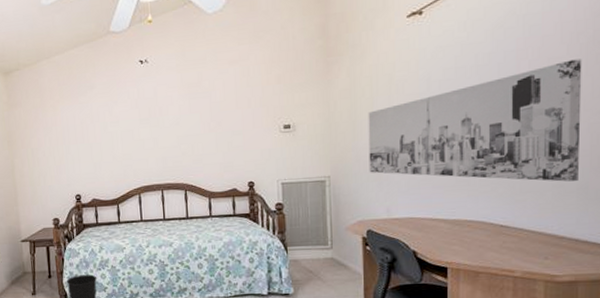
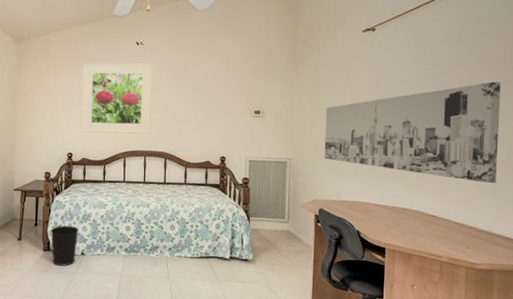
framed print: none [81,83,166,170] -> present [81,63,153,135]

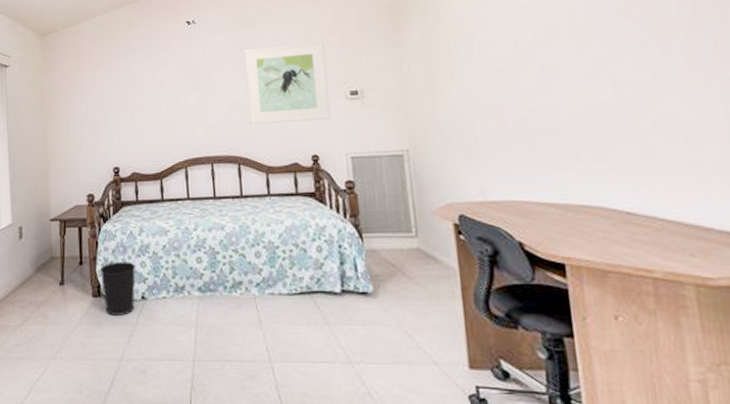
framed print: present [81,63,153,135] -> none [123,45,216,140]
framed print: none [177,69,240,130] -> present [244,41,331,124]
wall art: present [324,82,502,183] -> none [447,17,718,160]

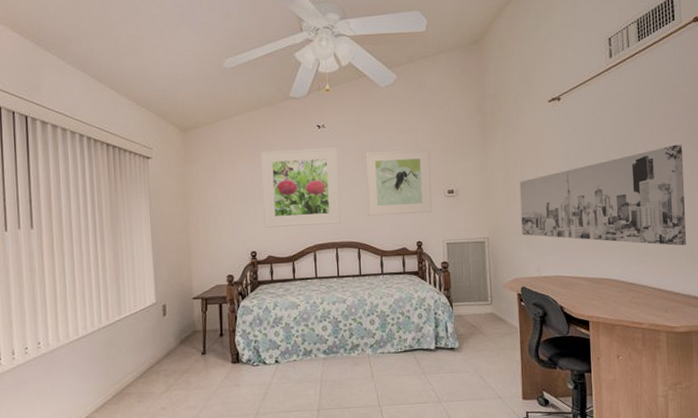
wastebasket: present [99,262,136,316] -> none [238,332,271,378]
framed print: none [123,45,216,140] -> present [260,147,341,228]
wall art: none [447,17,718,160] -> present [519,144,686,246]

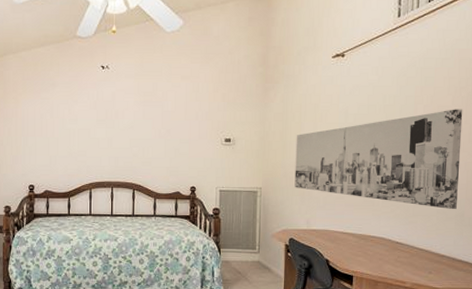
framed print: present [260,147,341,228] -> none [44,88,120,165]
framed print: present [365,148,432,216] -> none [146,95,210,159]

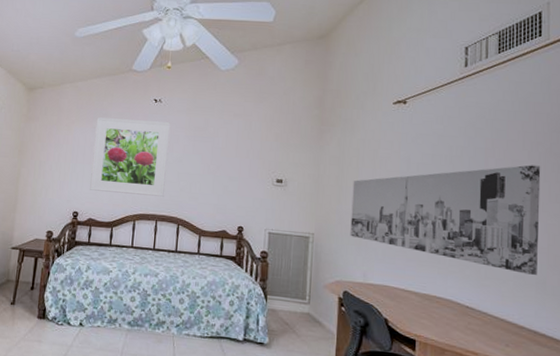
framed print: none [44,88,120,165] -> present [90,117,171,198]

